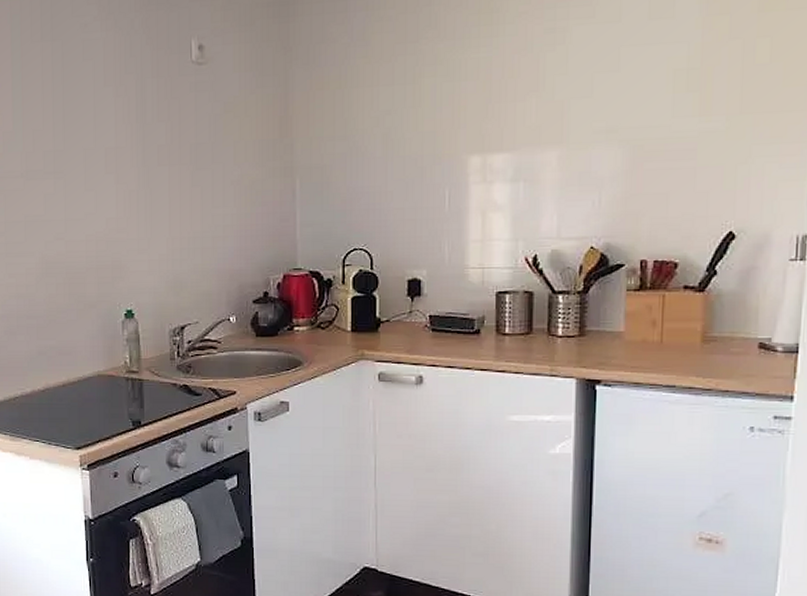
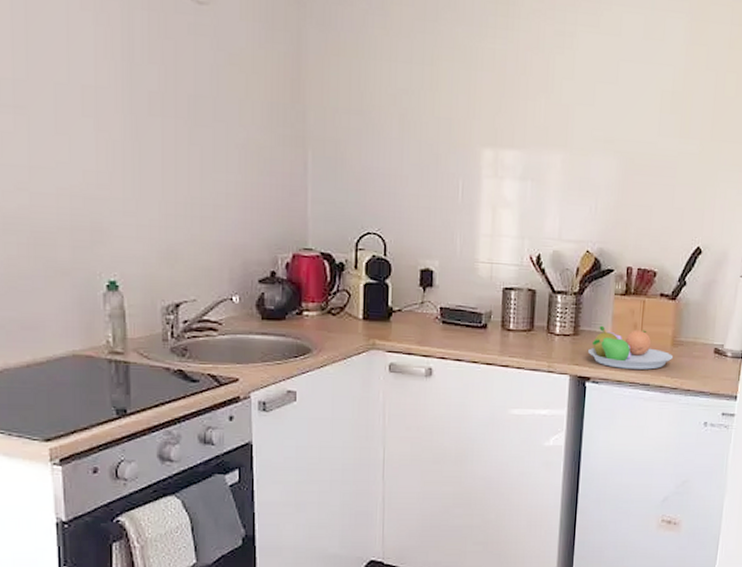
fruit bowl: none [597,324,705,370] -> present [588,325,674,370]

